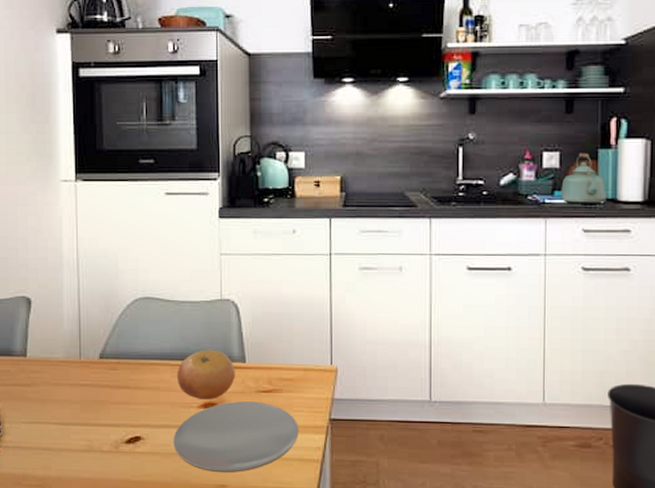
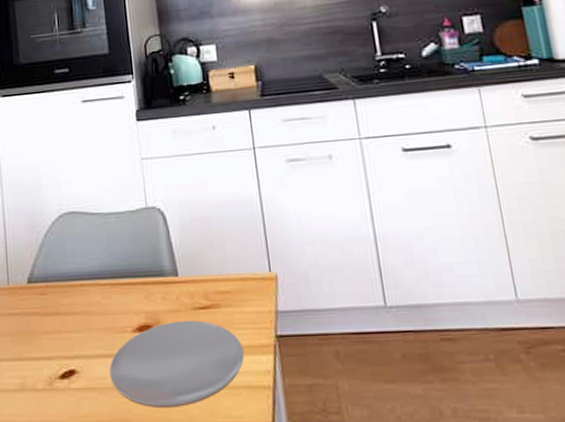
fruit: present [176,349,235,399] -> none [107,264,169,322]
kettle: present [560,153,607,204] -> none [489,12,542,69]

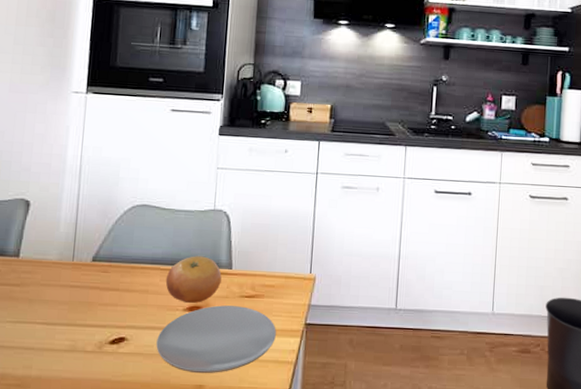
fruit: none [107,264,169,322] -> present [165,256,222,303]

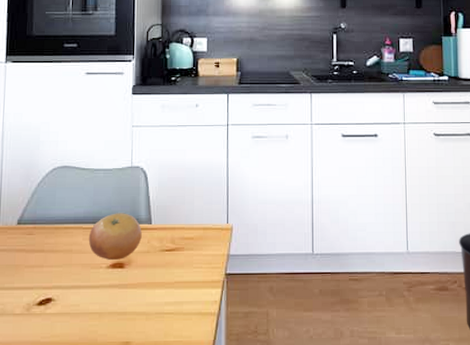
plate: present [156,305,276,374] -> none [82,260,198,330]

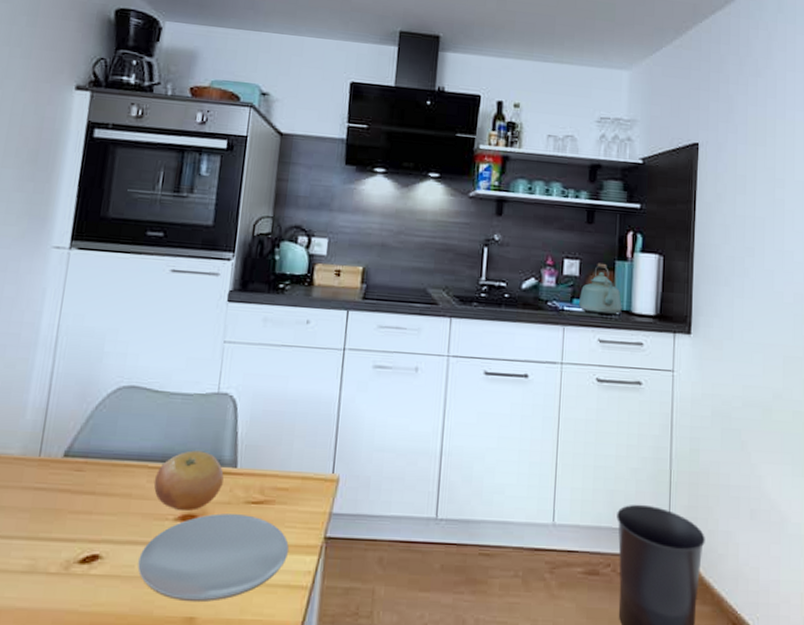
plate: none [82,260,198,330] -> present [137,513,289,603]
kettle: none [414,39,451,81] -> present [578,263,622,315]

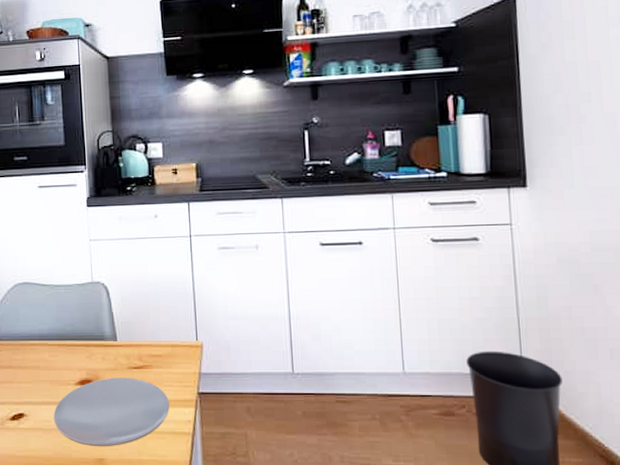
fruit: present [153,450,224,511] -> none [54,329,108,377]
kettle: present [578,263,622,315] -> none [404,130,450,179]

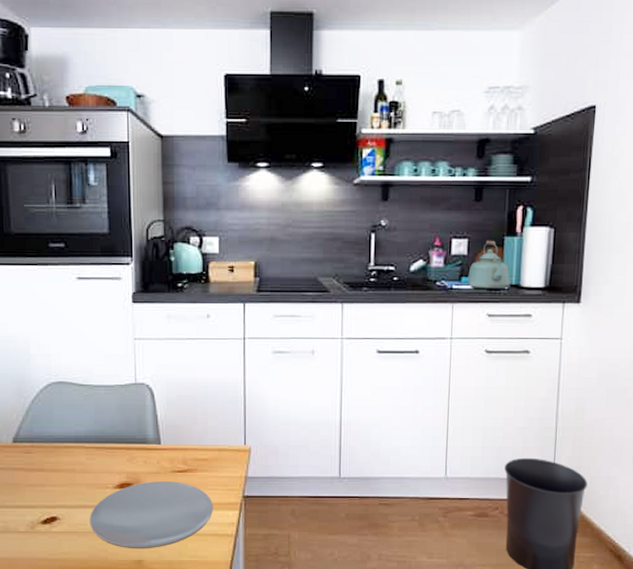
kettle: none [404,130,450,179] -> present [466,240,511,290]

